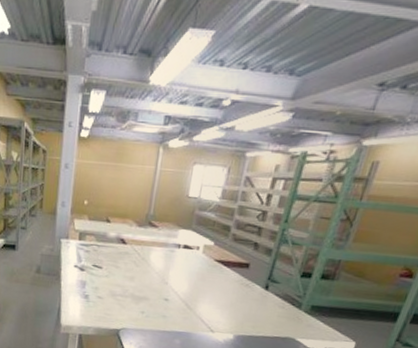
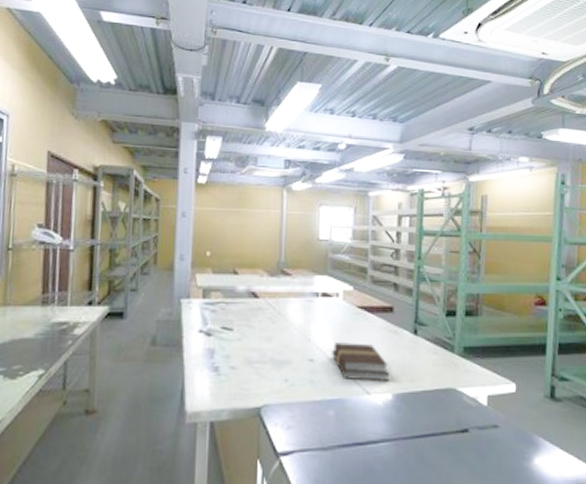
book: none [185,288,235,324] -> present [332,342,390,381]

